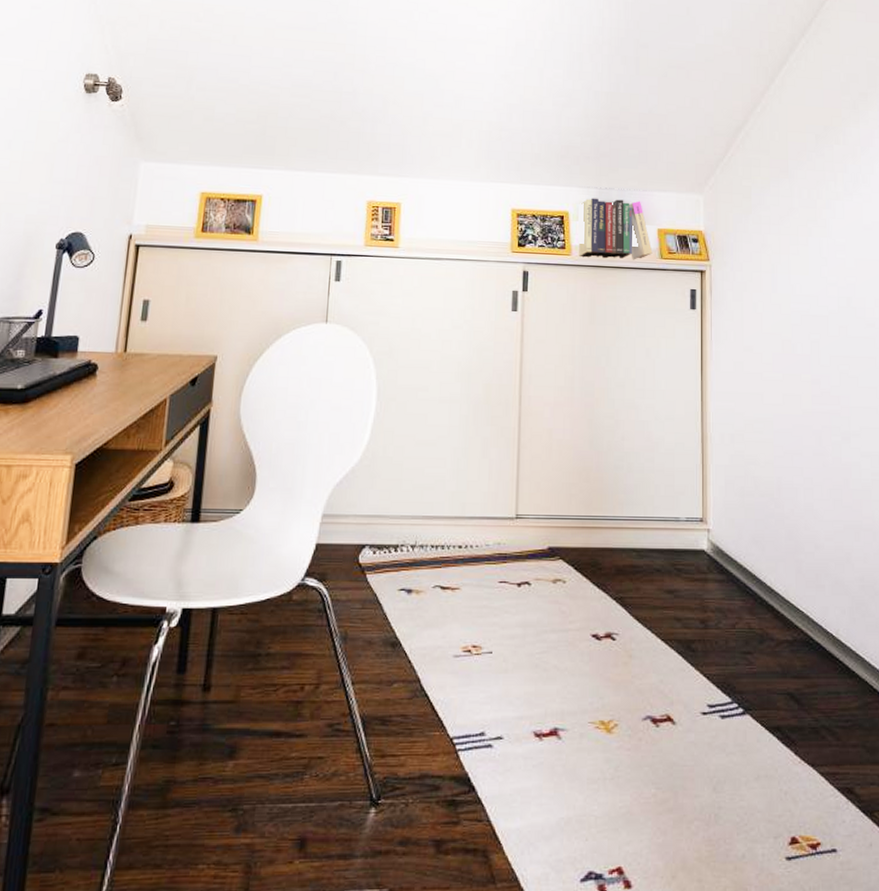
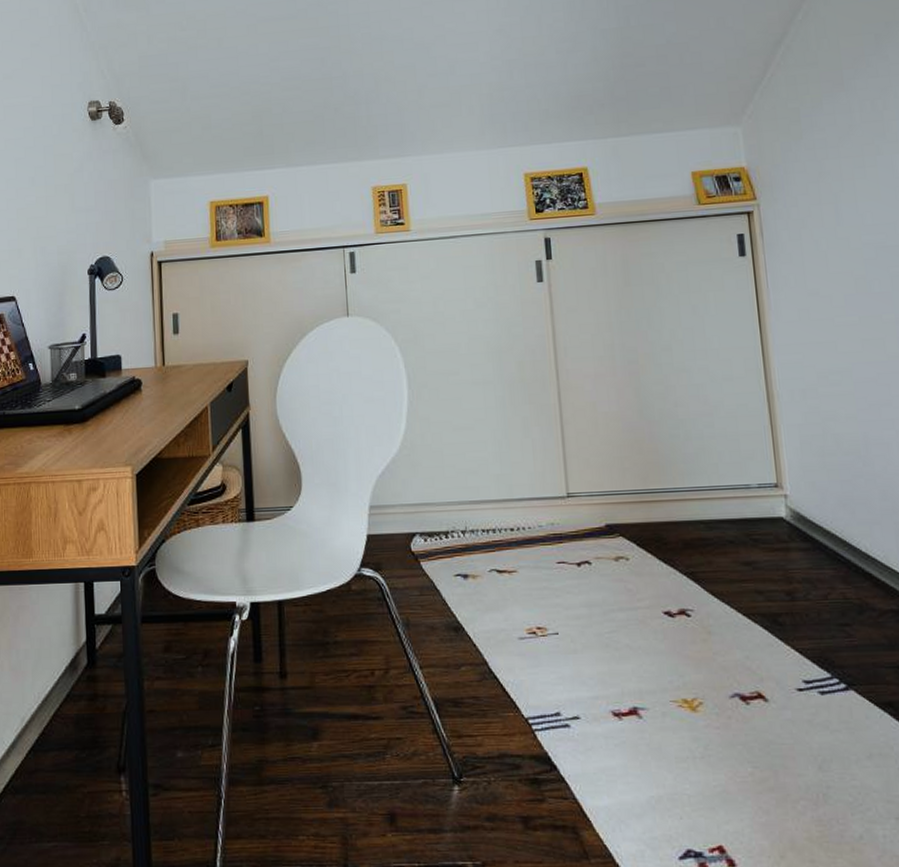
books: present [579,198,653,260] -> none [601,143,688,216]

